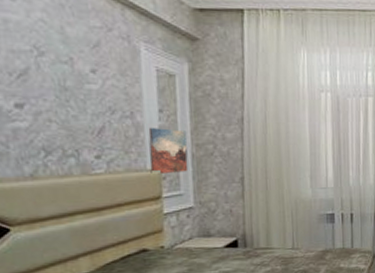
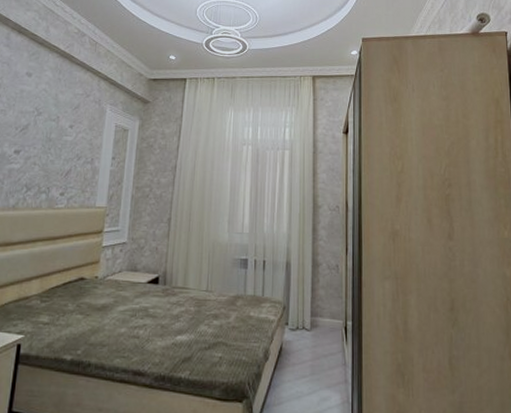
wall art: present [148,127,189,175] -> none [98,171,131,212]

